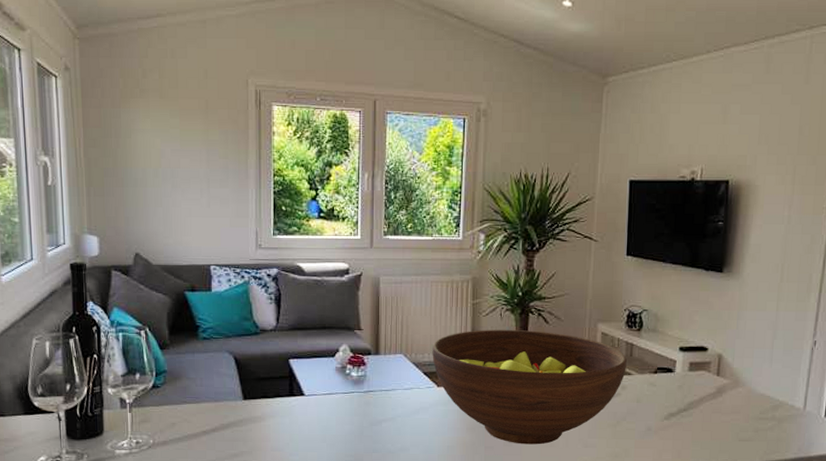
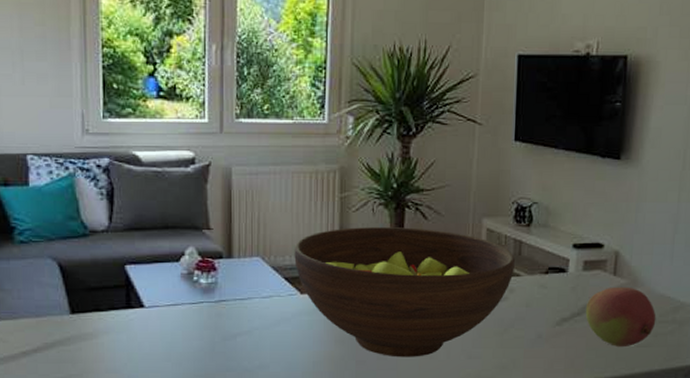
fruit: none [691,386,757,440] -> present [585,286,656,346]

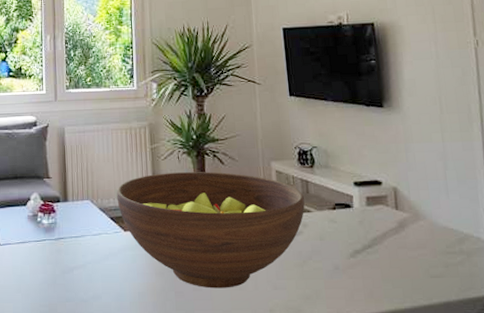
fruit: present [585,286,656,346] -> none [375,220,445,277]

